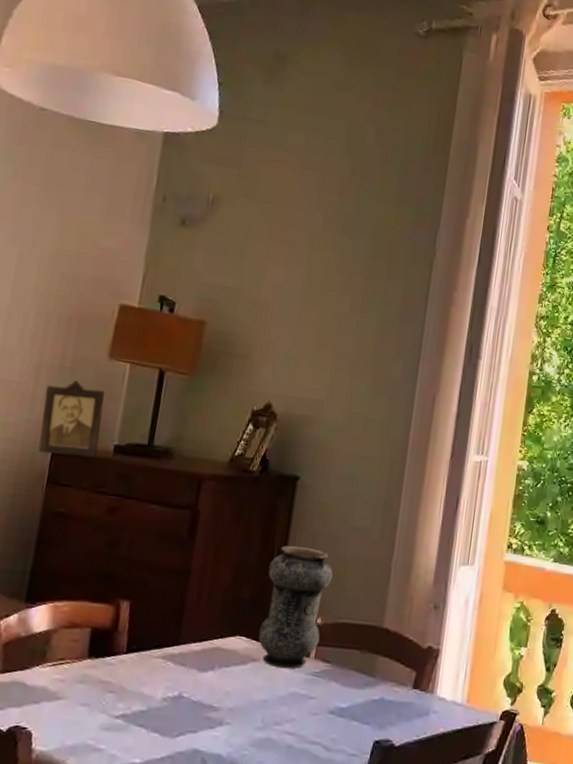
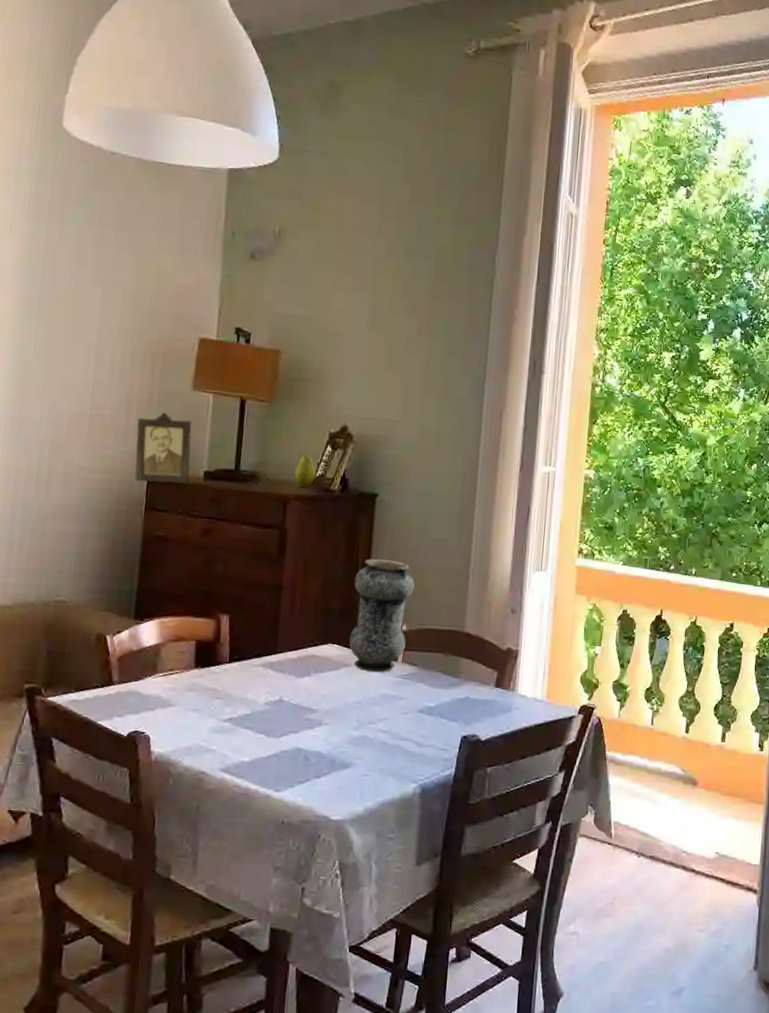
fruit: none [211,431,236,468] -> present [294,453,317,489]

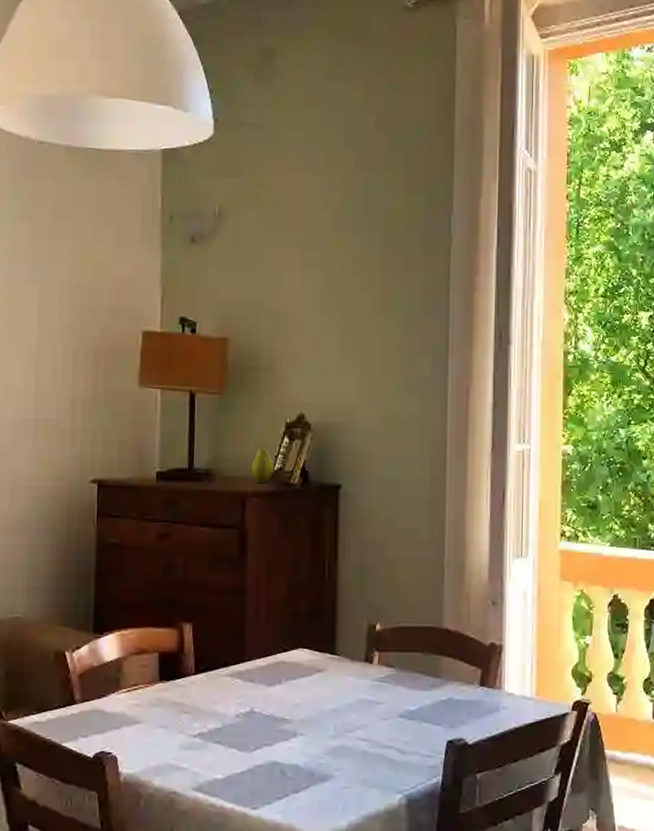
photo frame: present [134,412,192,484] -> none [83,412,141,487]
vase: present [348,558,415,672] -> none [320,554,386,676]

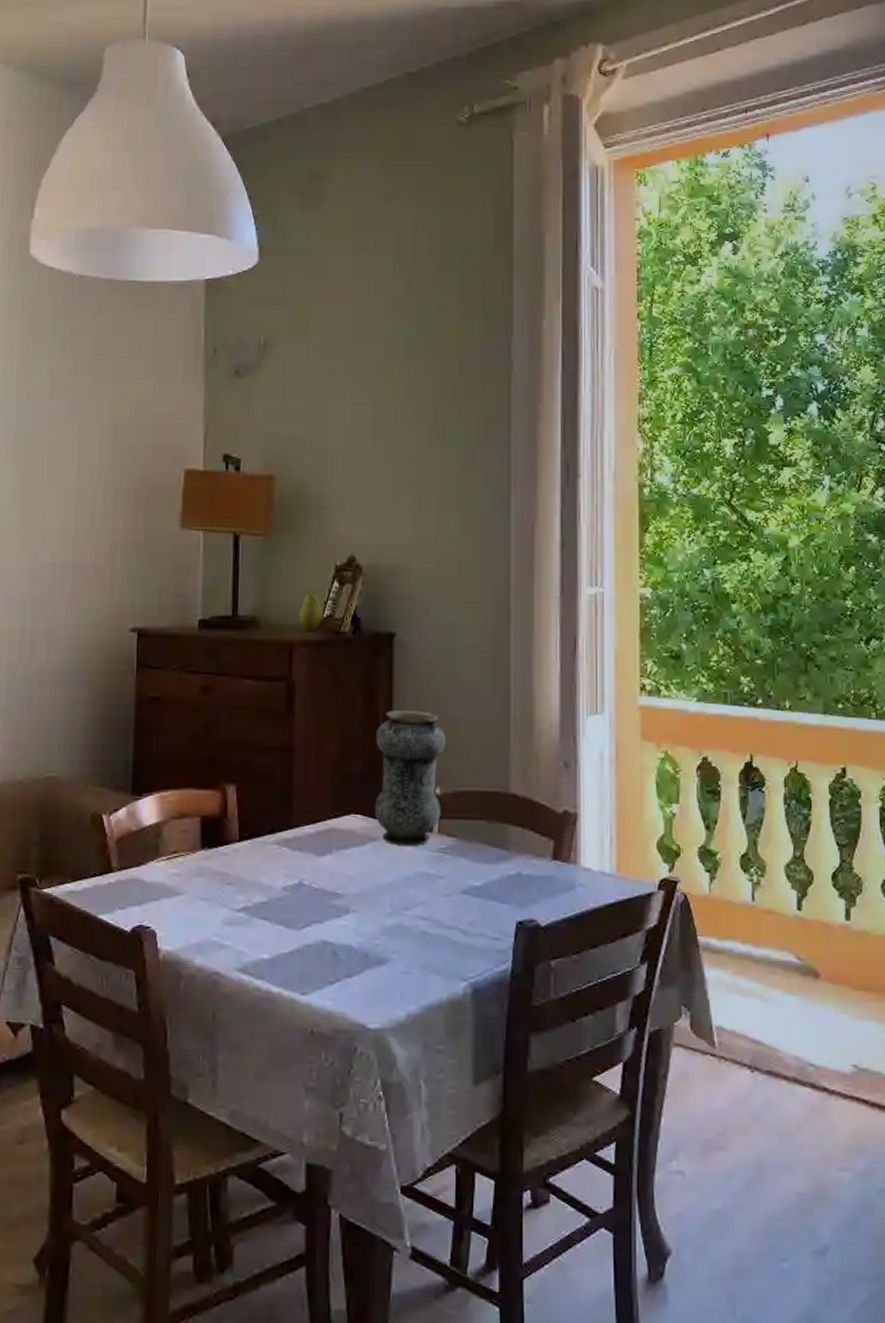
vase: none [320,554,386,676] -> present [374,709,446,846]

